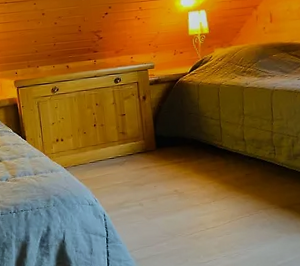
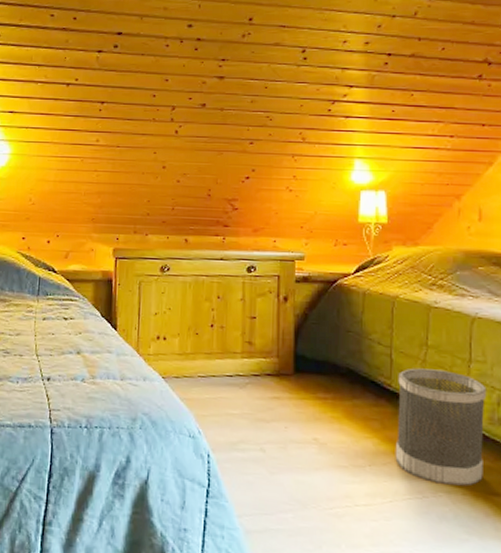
wastebasket: none [226,129,287,205] -> present [395,368,487,487]

